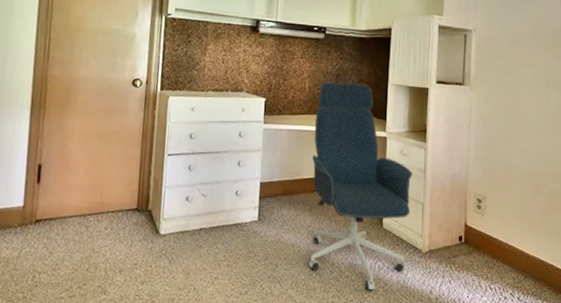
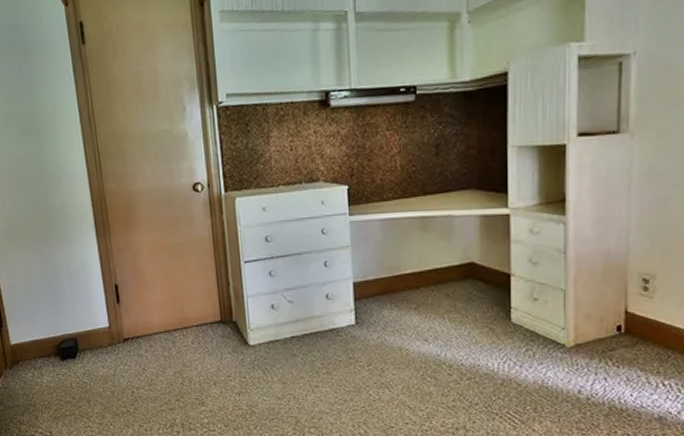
office chair: present [309,82,413,291] -> none [412,151,549,393]

